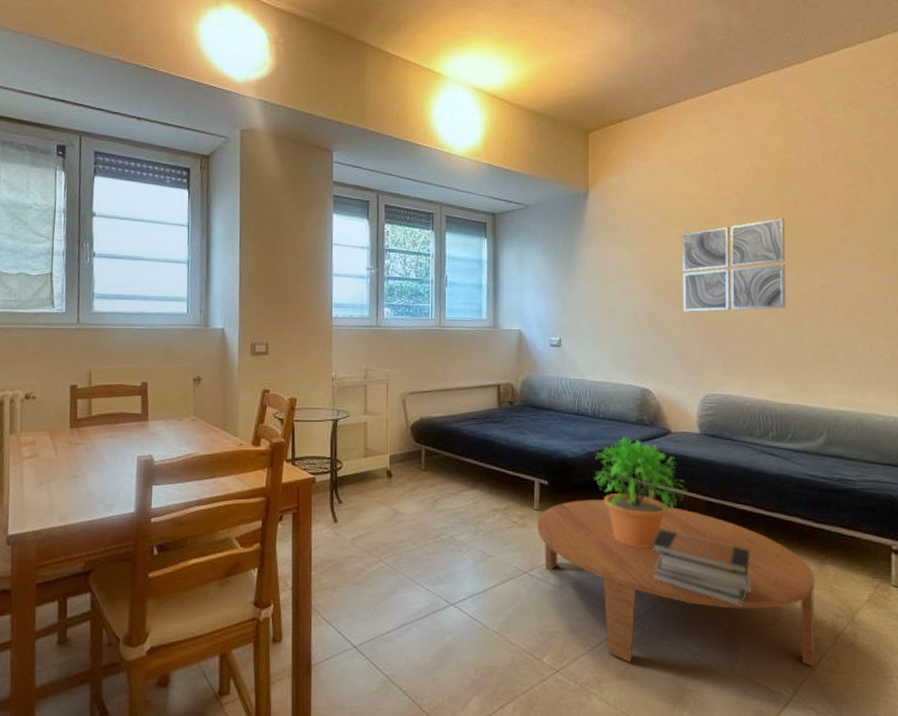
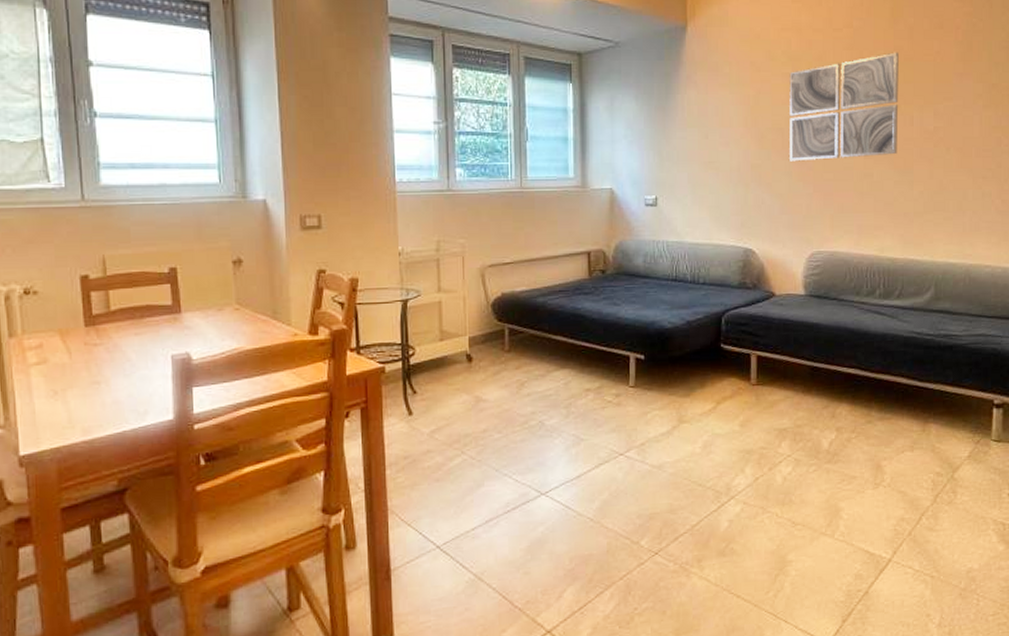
coffee table: present [537,500,815,666] -> none [633,372,917,539]
potted plant: present [594,437,687,548] -> none [693,303,791,420]
book stack: present [652,529,751,606] -> none [754,398,854,472]

